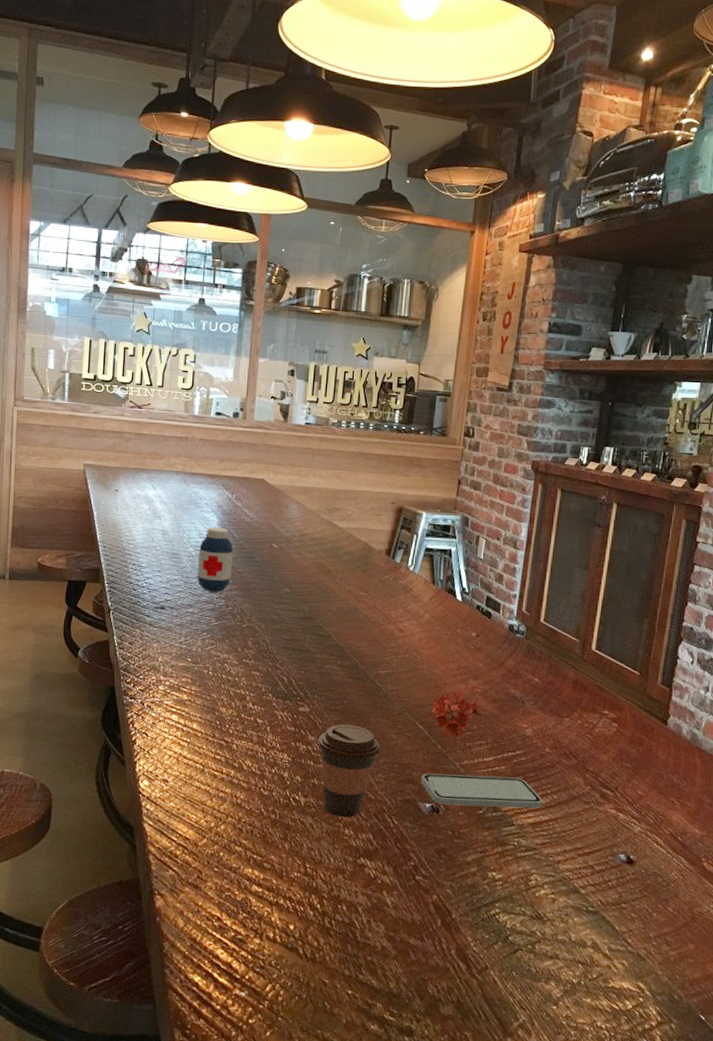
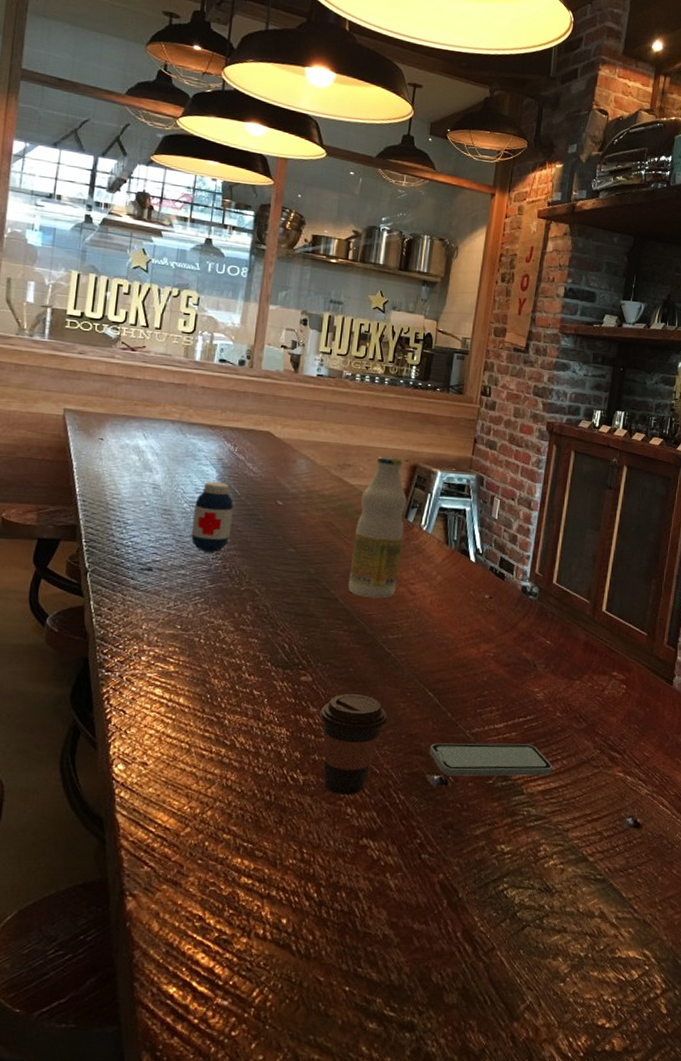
bottle: none [340,499,394,636] -> present [348,456,407,599]
flower: present [431,689,482,740] -> none [442,654,494,707]

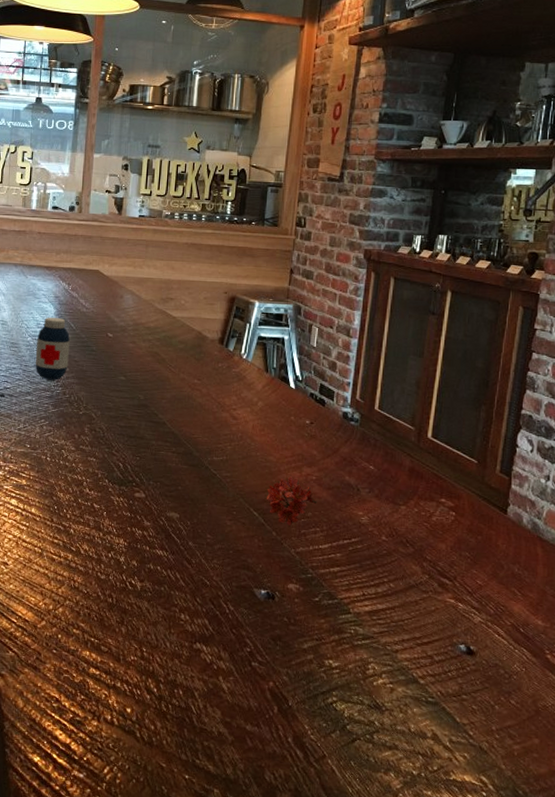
coffee cup: present [320,694,388,796] -> none [153,510,216,603]
bottle: present [348,456,407,599] -> none [175,289,227,423]
smartphone: present [429,743,553,776] -> none [255,559,380,597]
flower: none [442,654,494,707] -> present [266,476,317,527]

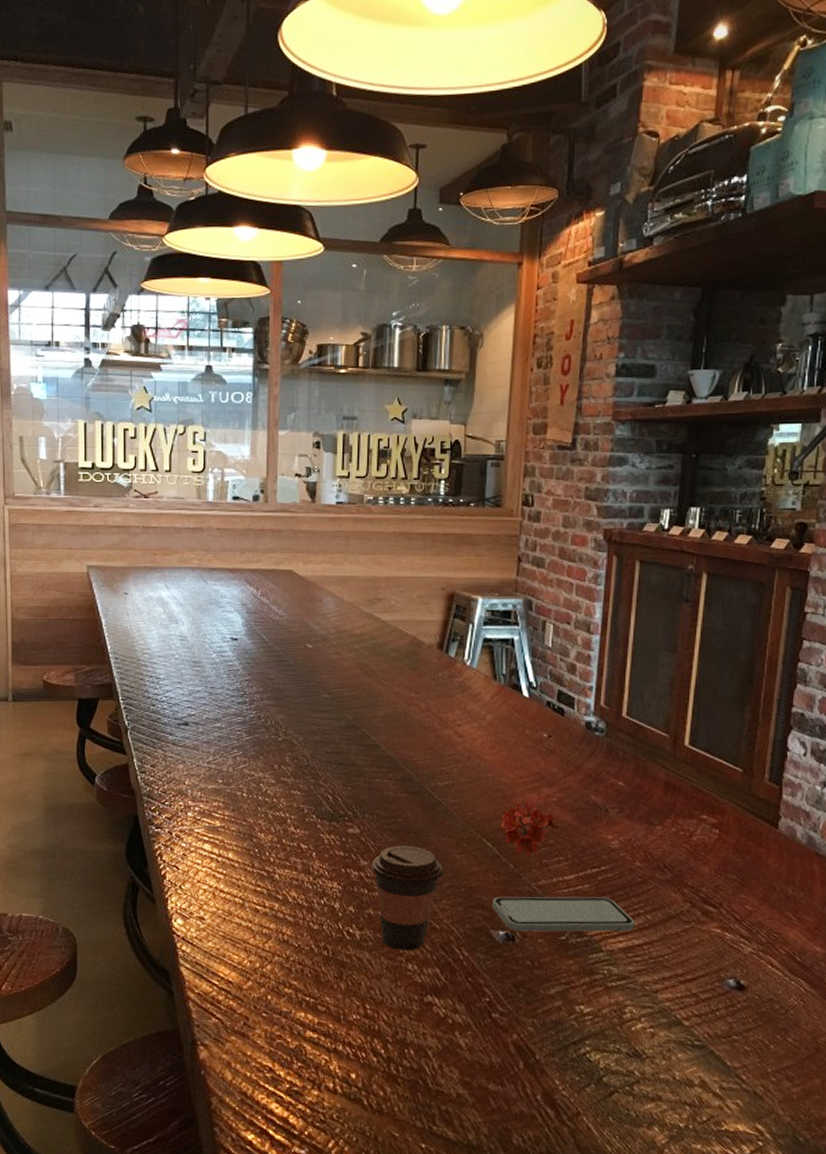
medicine bottle: present [35,317,70,380] -> none [222,628,262,703]
coffee cup: none [153,510,216,603] -> present [371,846,444,951]
smartphone: none [255,559,380,597] -> present [491,896,635,932]

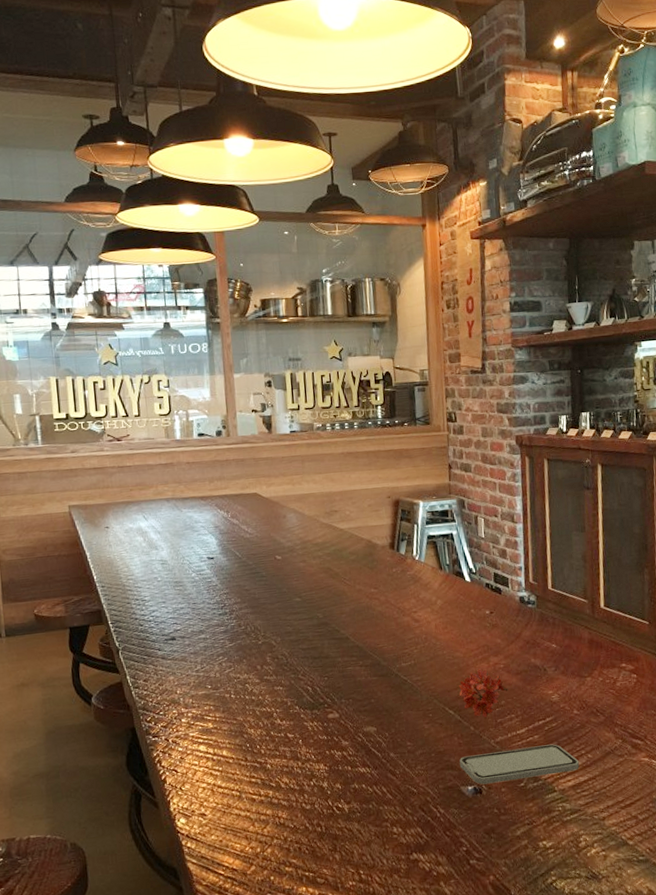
coffee cup: present [371,846,444,951] -> none [352,722,416,817]

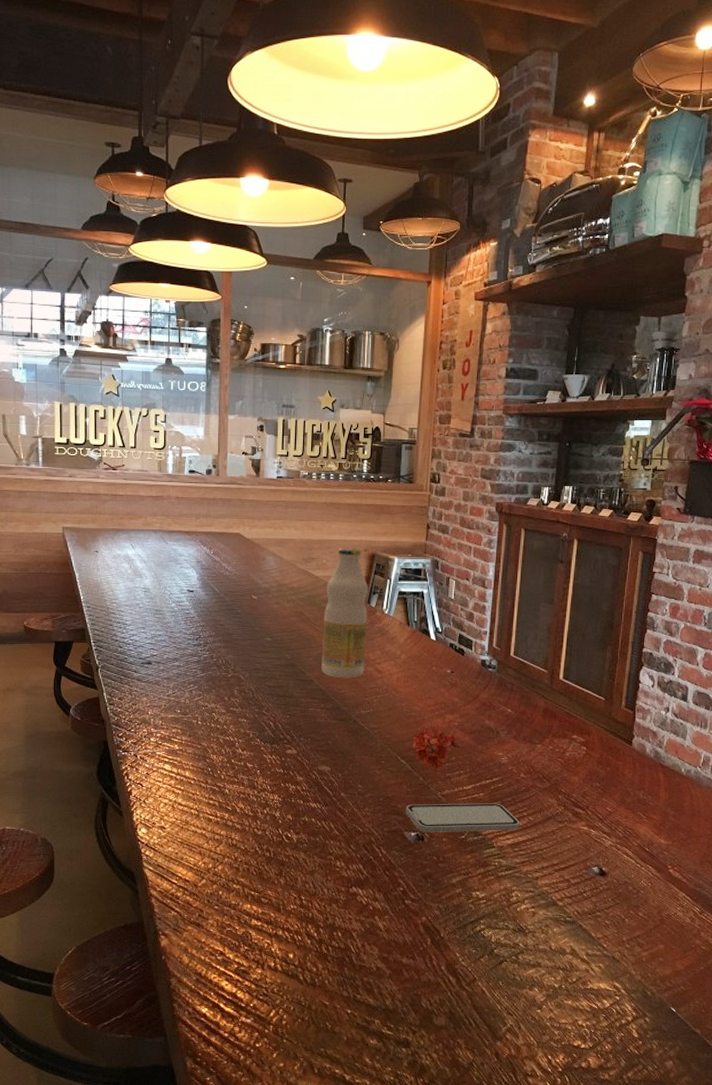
bottle: none [352,495,401,632] -> present [322,548,368,679]

